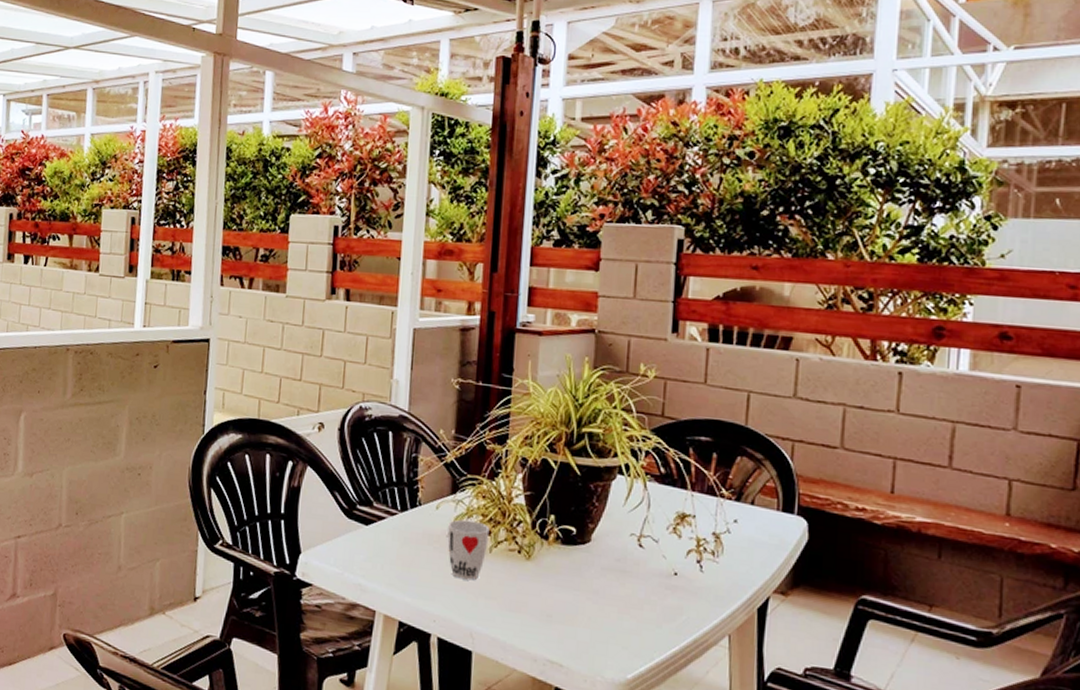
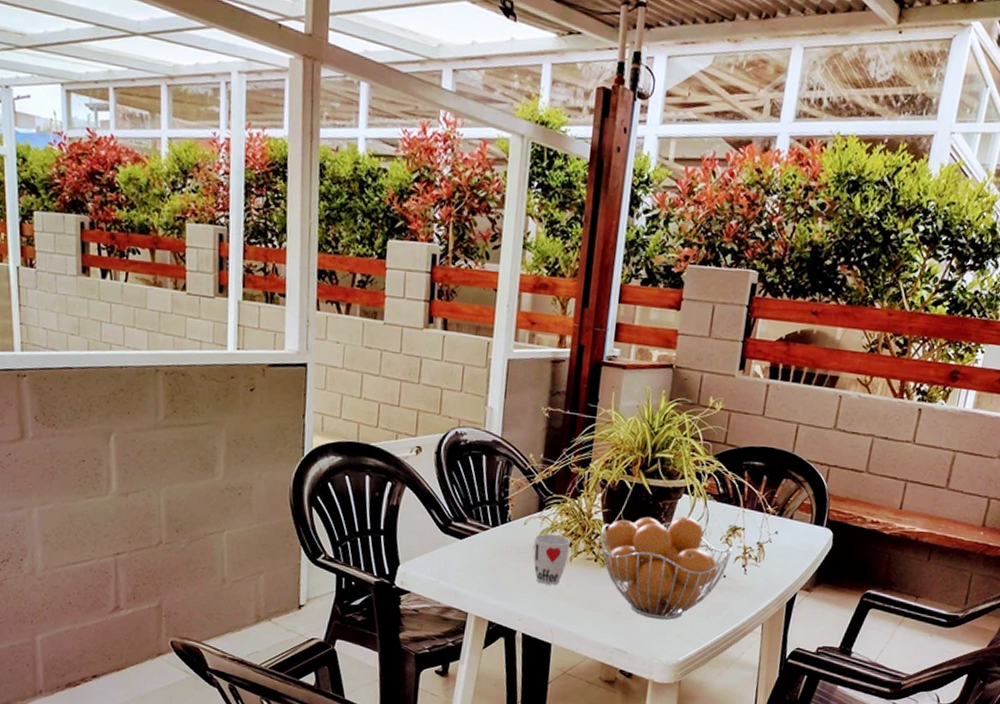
fruit basket: none [523,500,683,627] -> present [600,516,732,620]

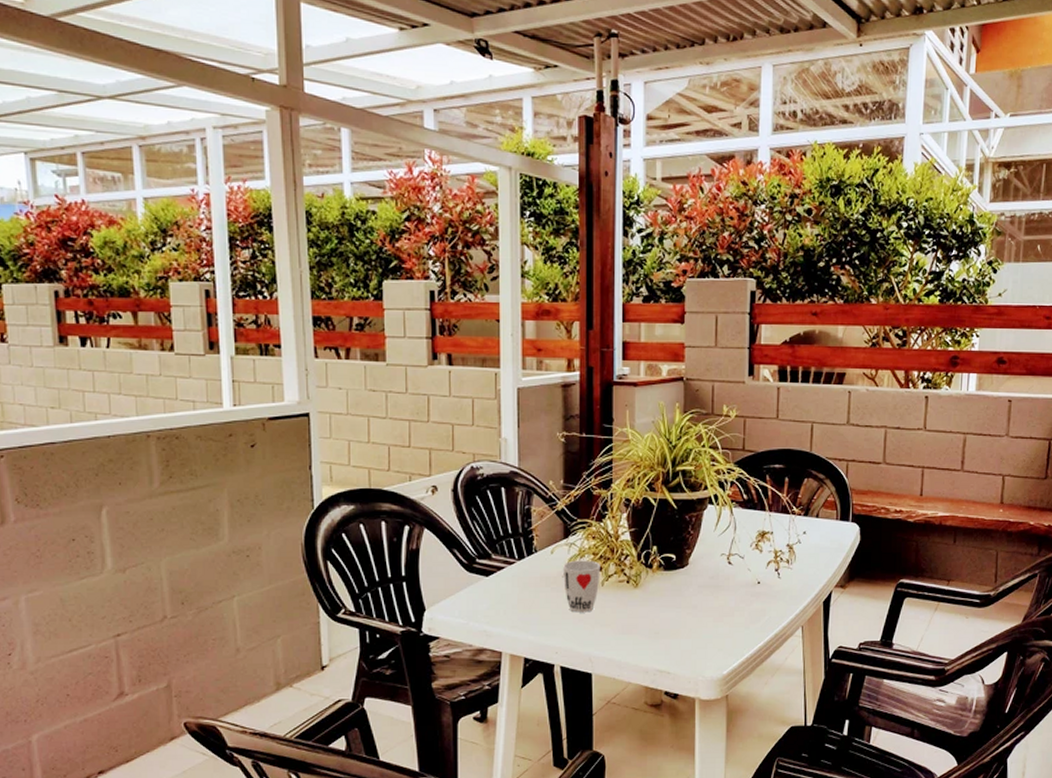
fruit basket: present [600,516,732,620] -> none [629,527,763,635]

